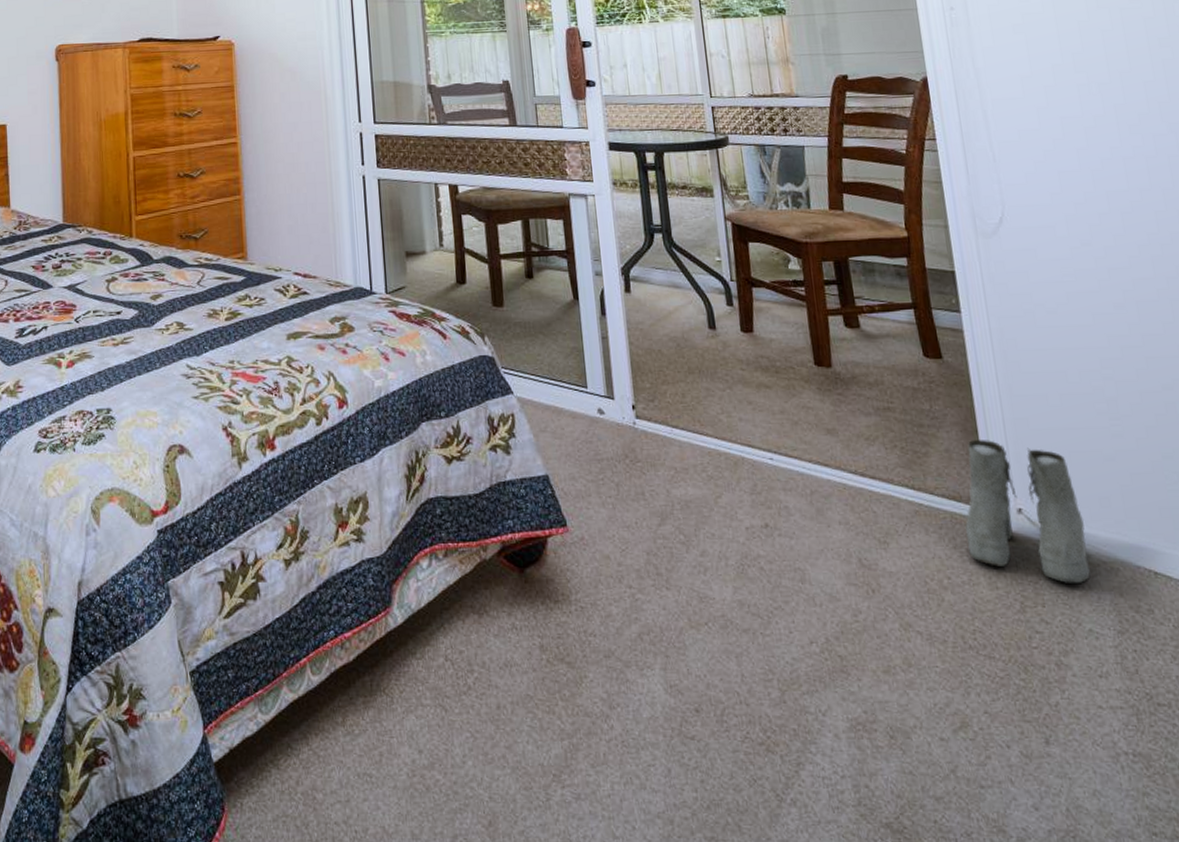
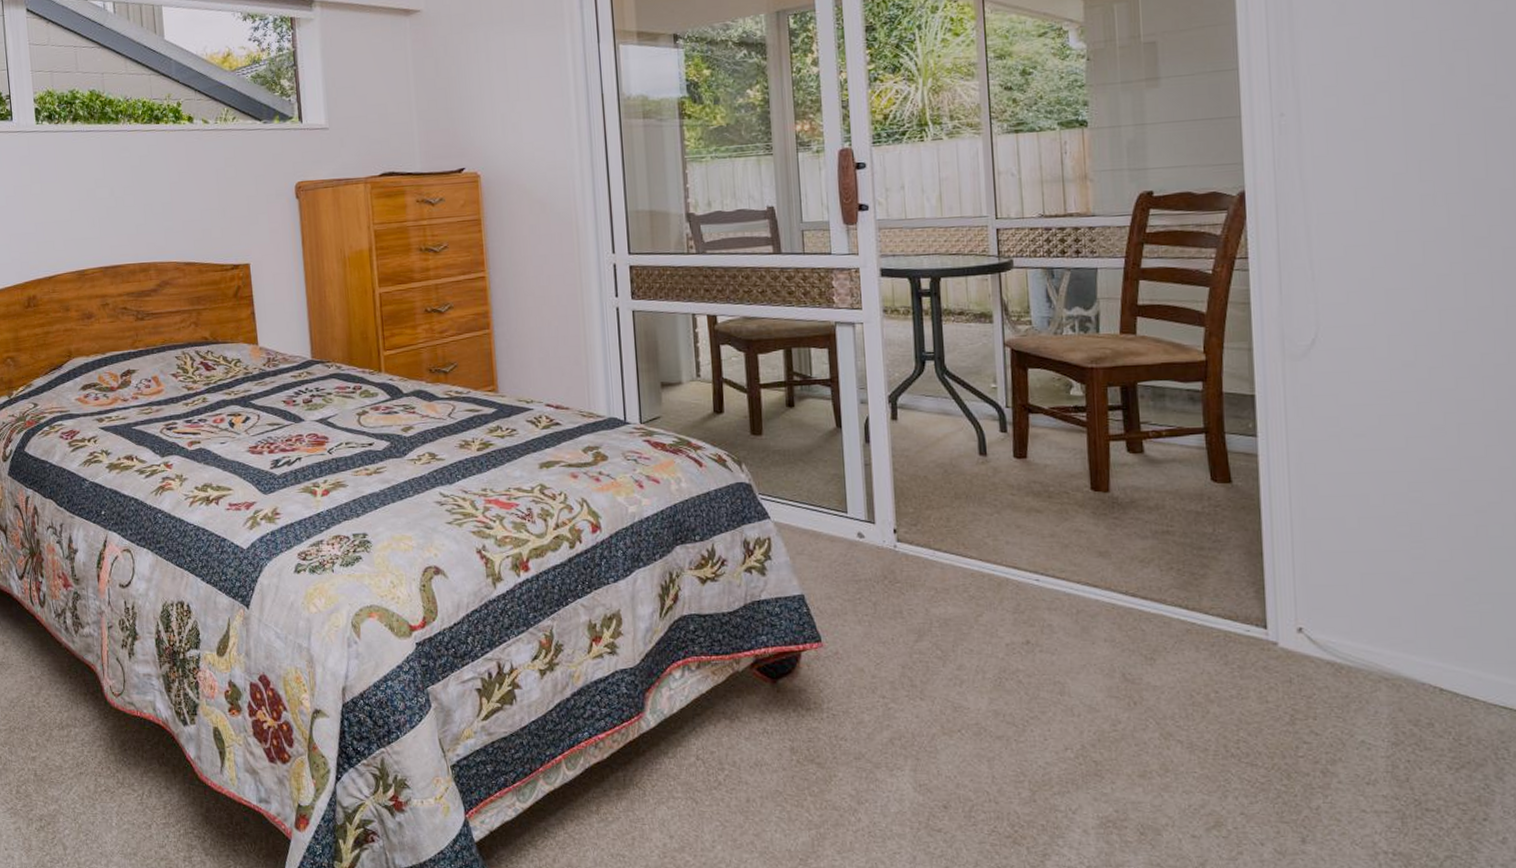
boots: present [965,439,1091,585] -> none [1239,561,1369,699]

